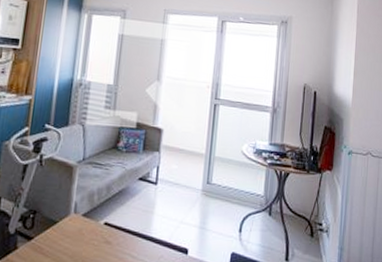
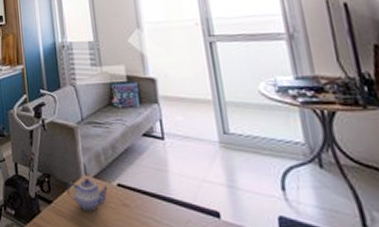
teapot: none [51,216,96,249] -> present [67,178,109,212]

